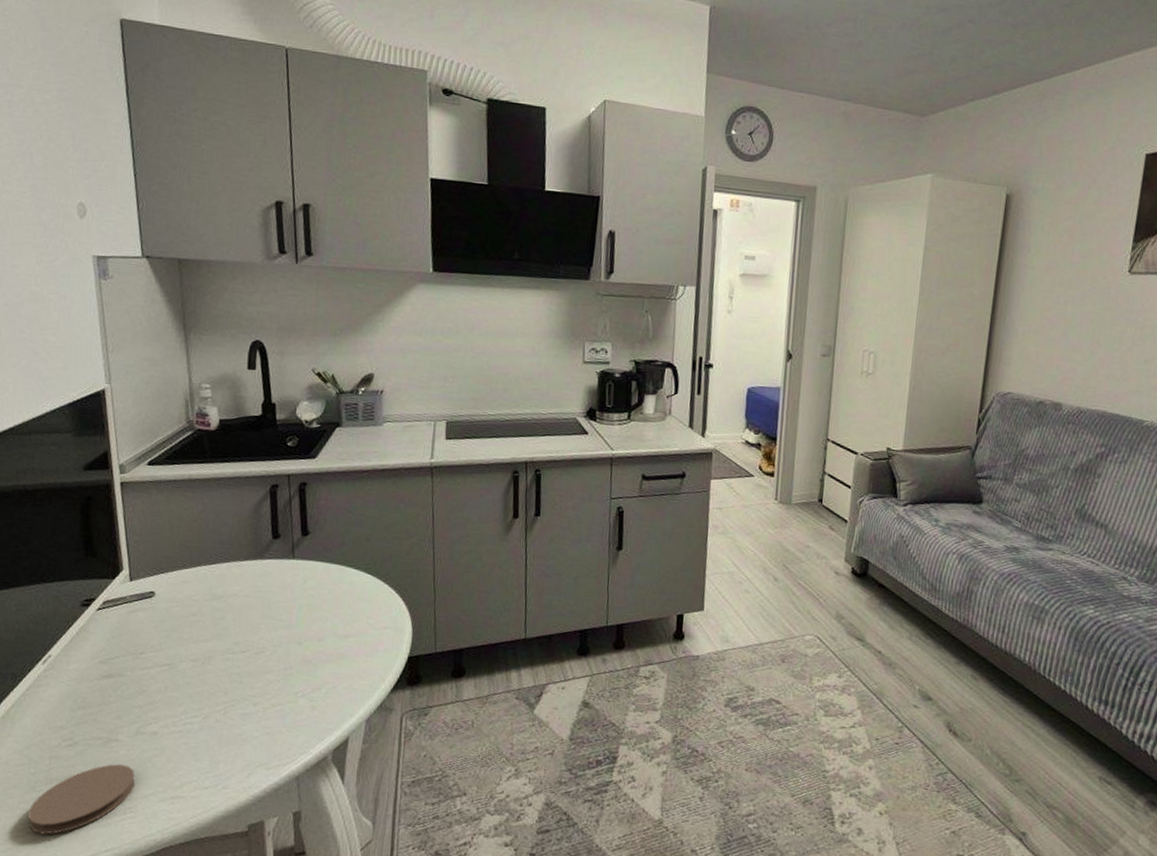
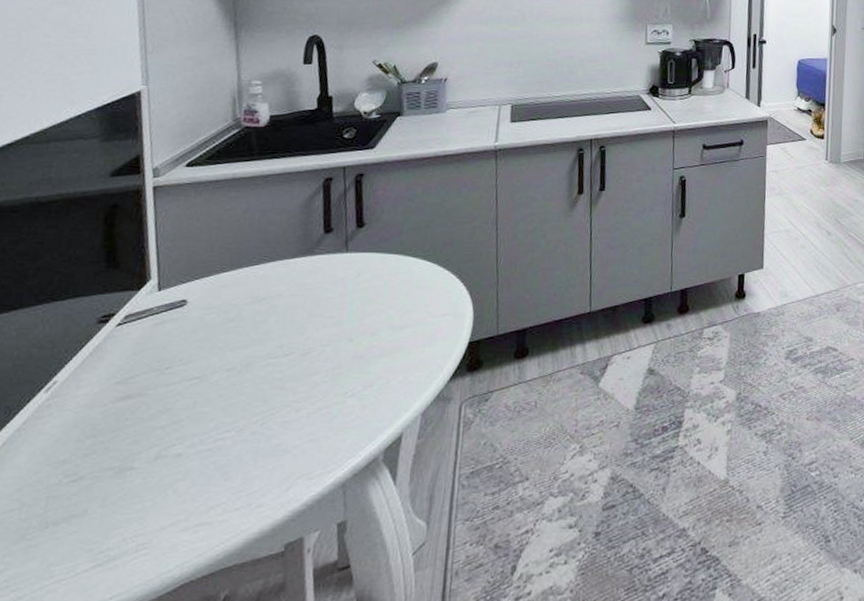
coaster: present [27,764,136,835] -> none [13,496,153,590]

